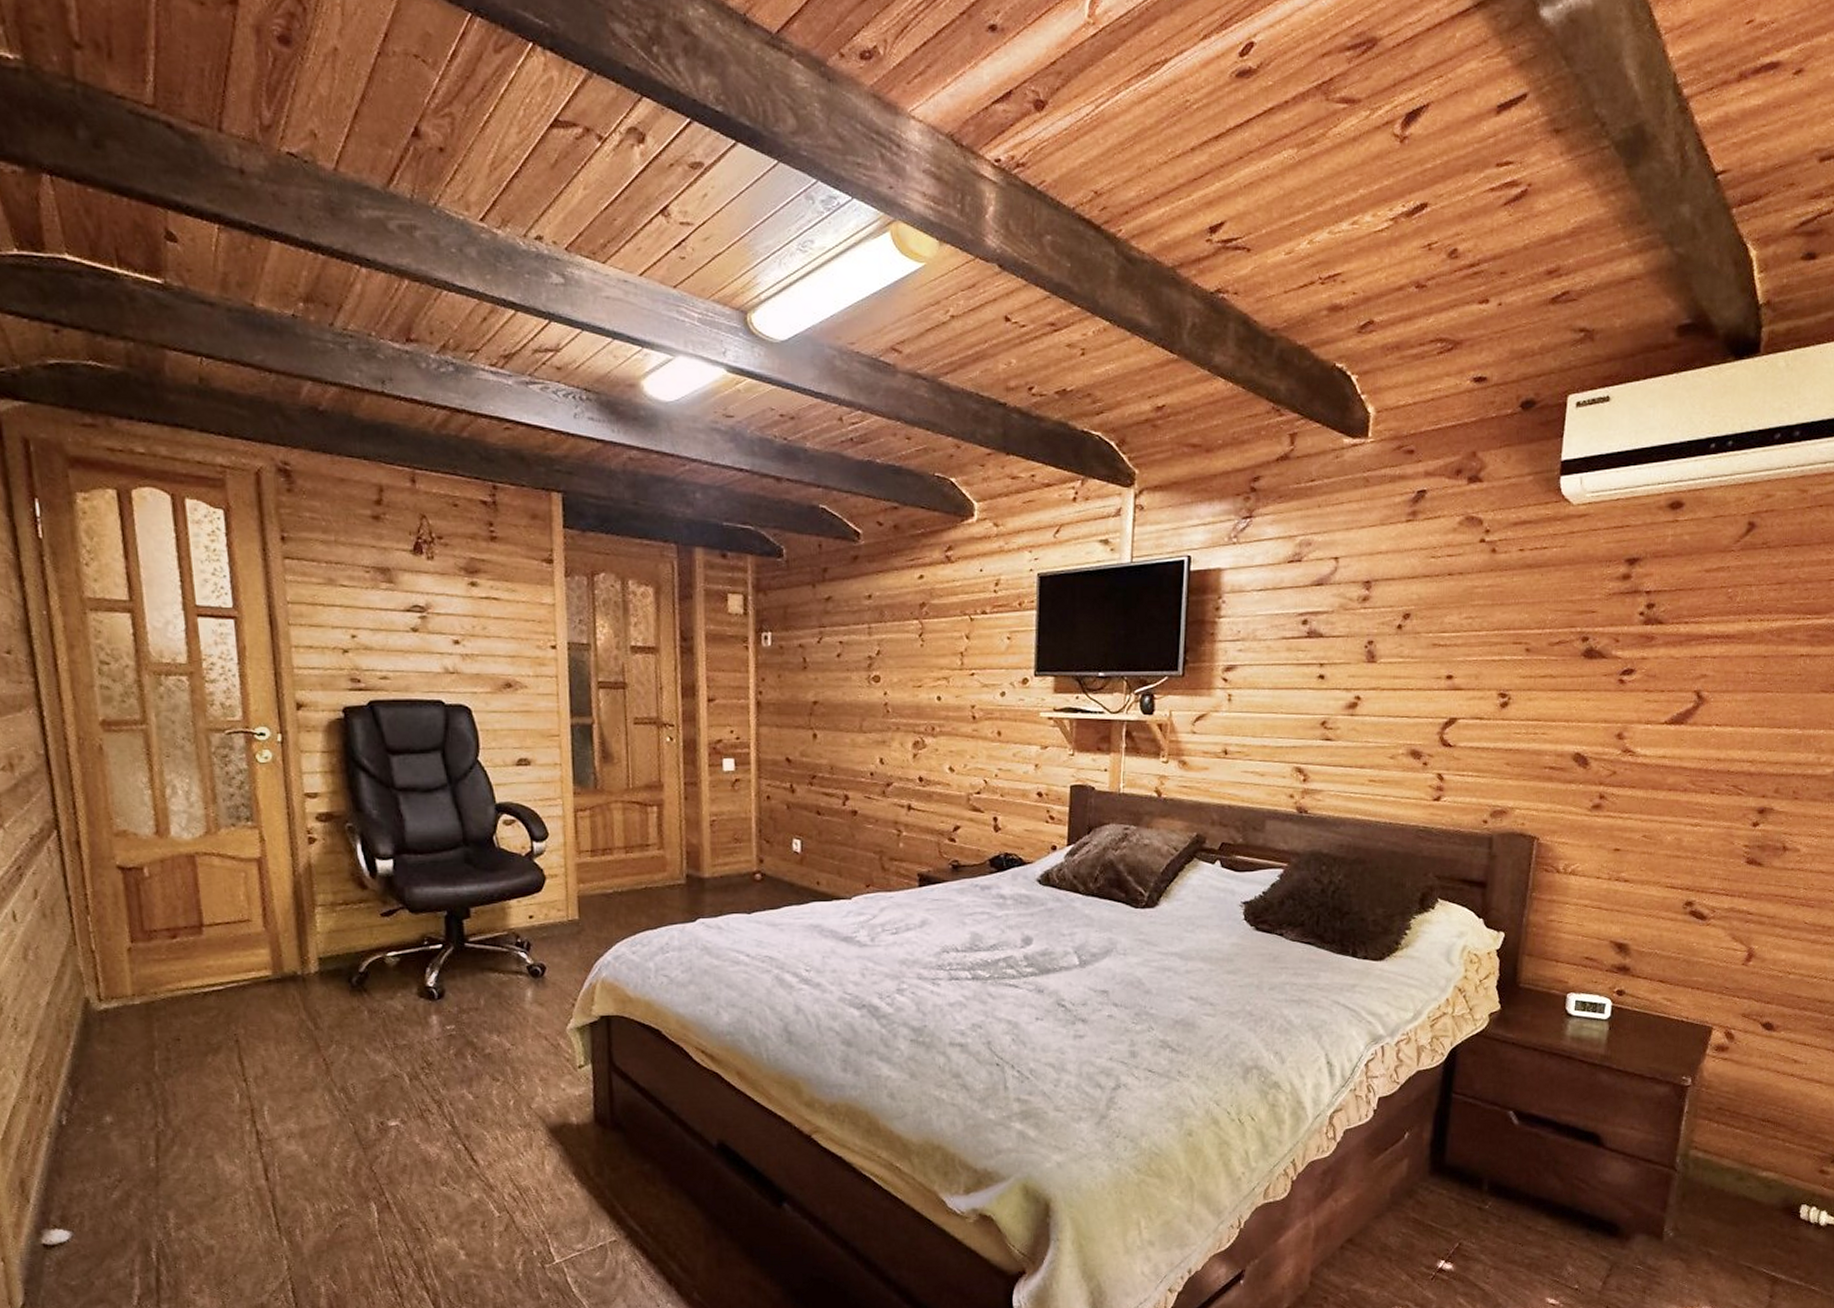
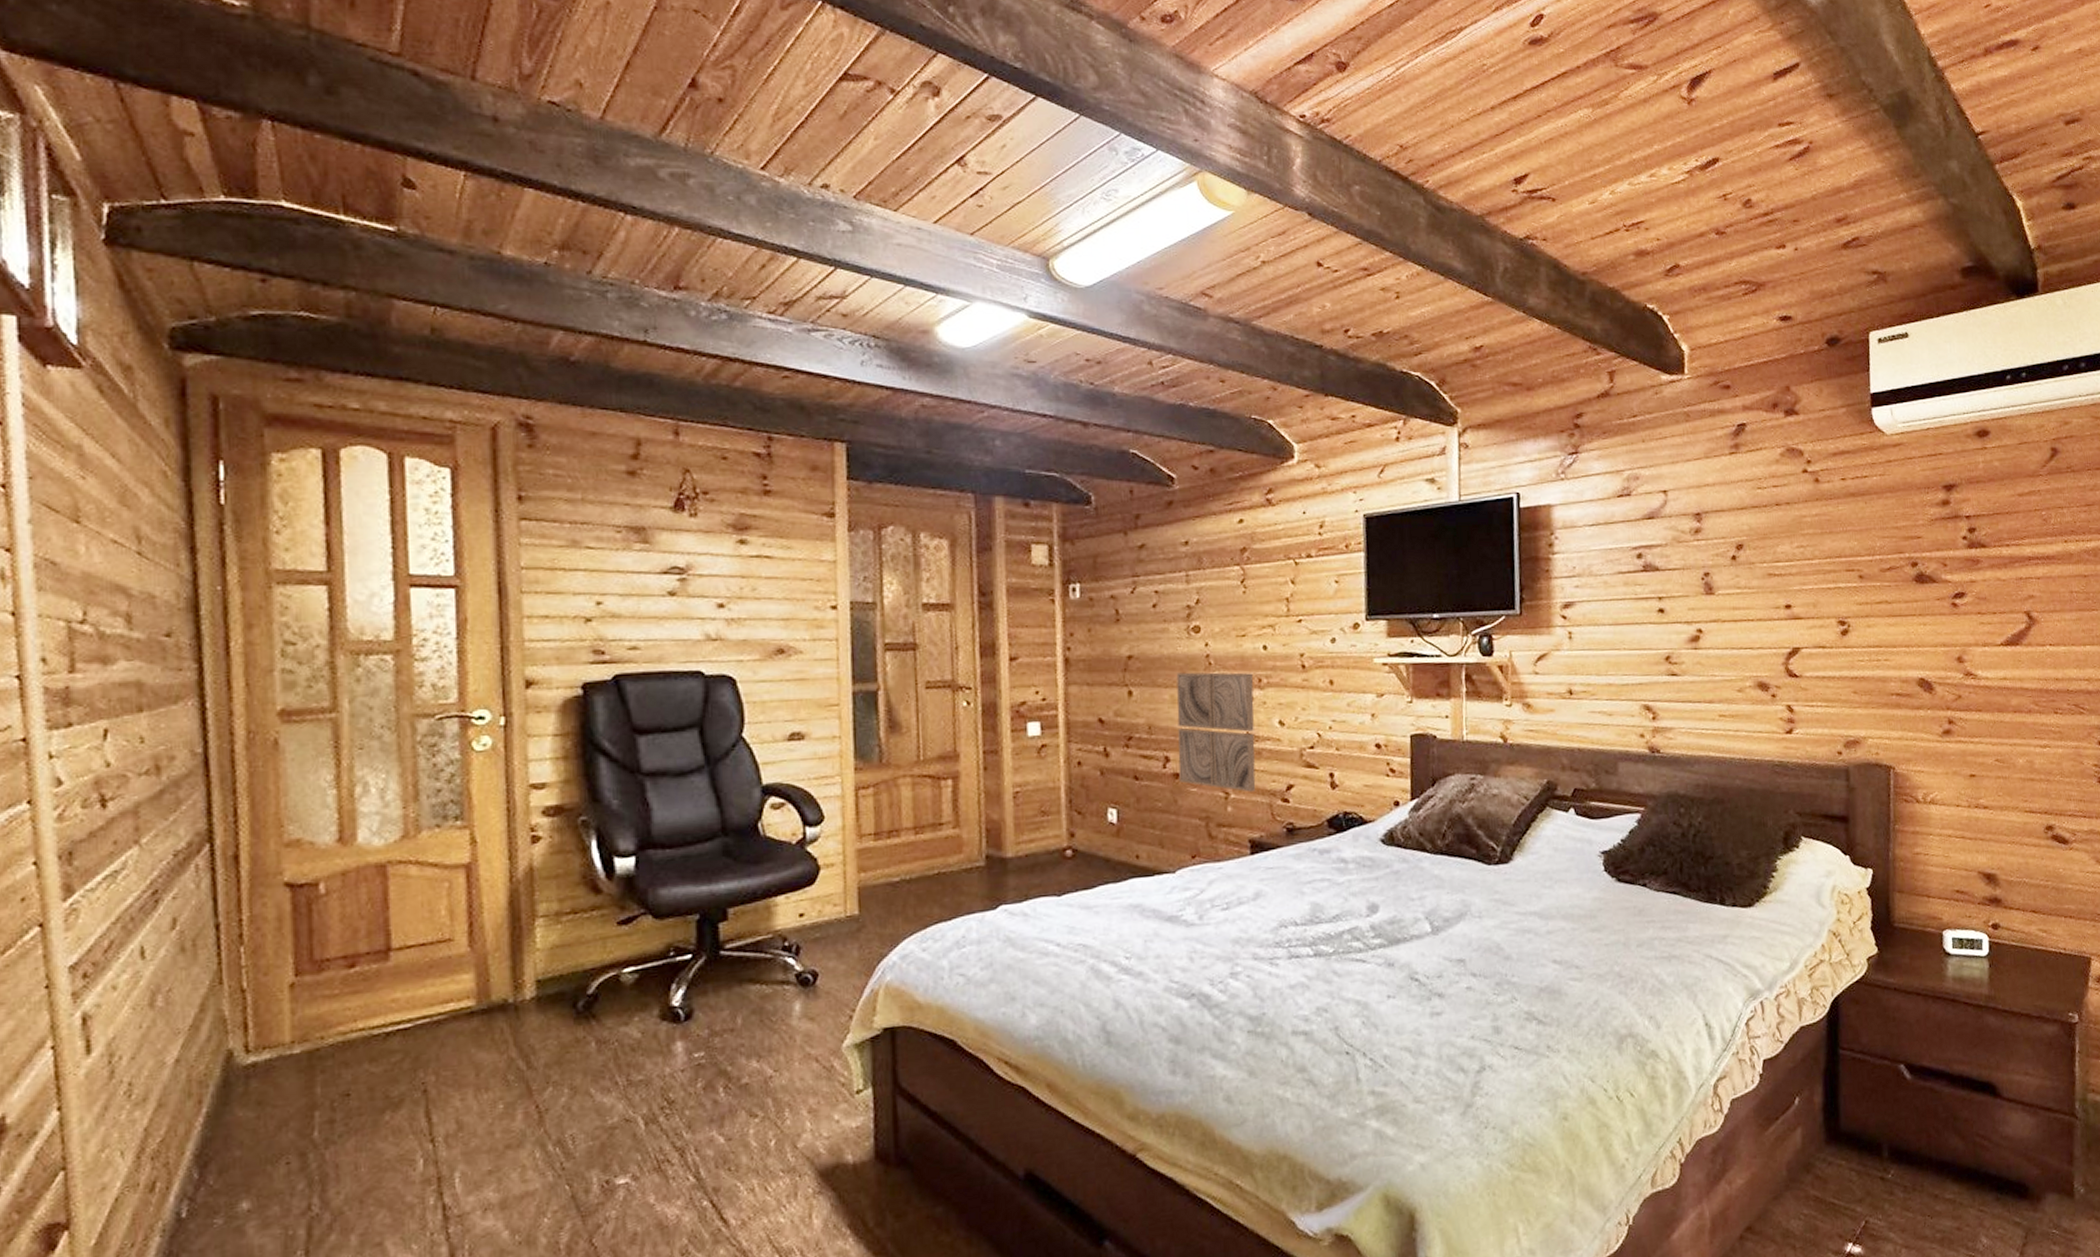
wall art: none [856,718,928,831] -> present [1176,672,1256,792]

